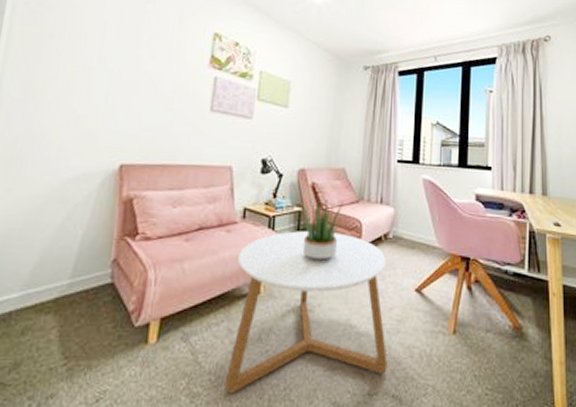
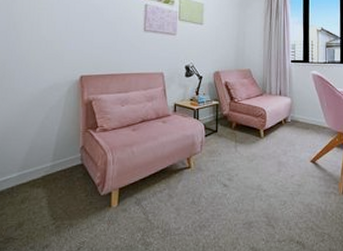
coffee table: present [224,231,388,394] -> none [169,119,292,242]
potted plant: present [299,199,346,261] -> none [216,94,253,141]

